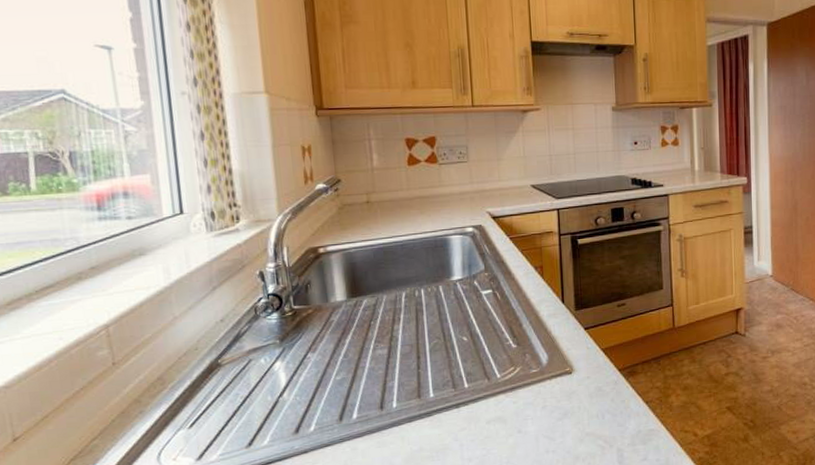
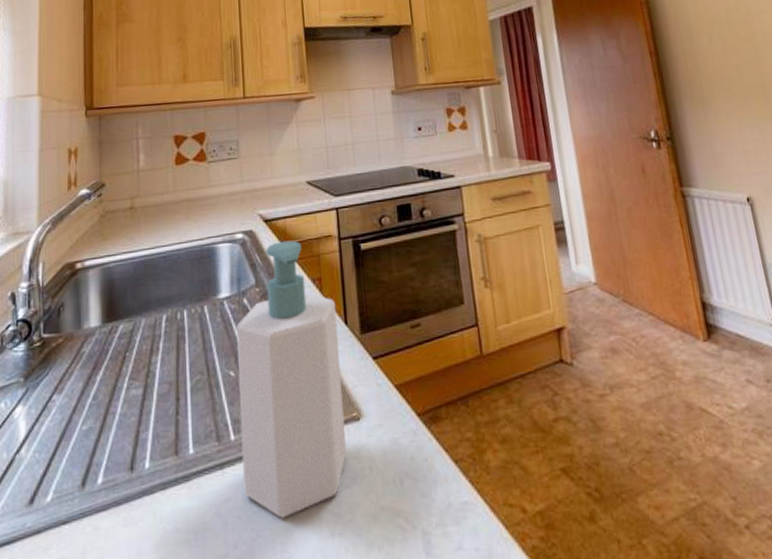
soap bottle: none [468,234,560,441] -> present [237,240,347,519]

